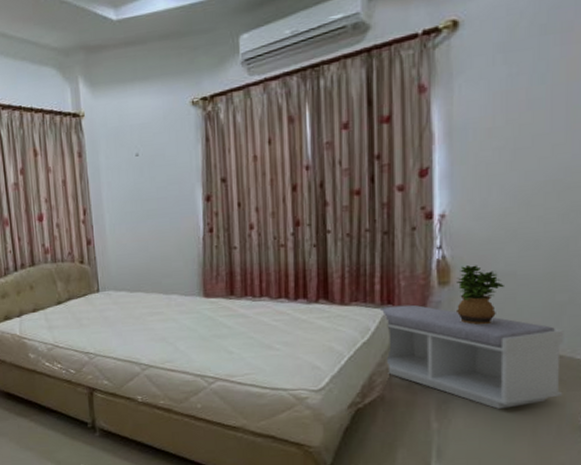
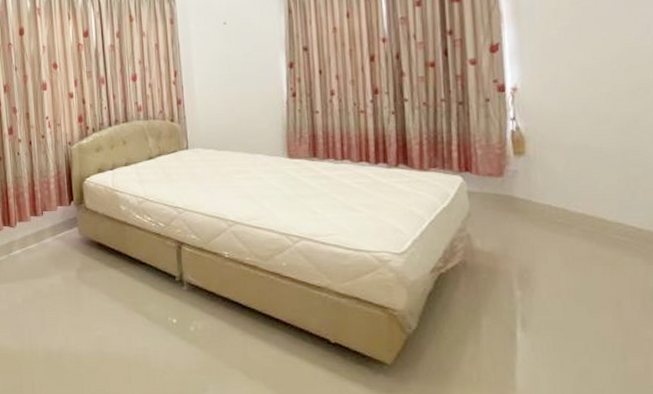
bench: present [378,304,564,409] -> none [456,172,645,280]
potted plant: present [455,265,504,325] -> none [532,137,578,196]

